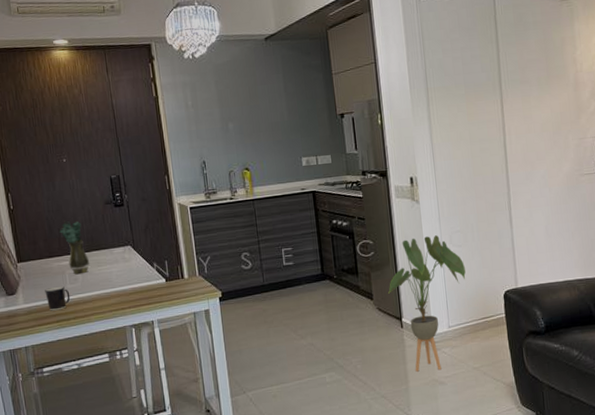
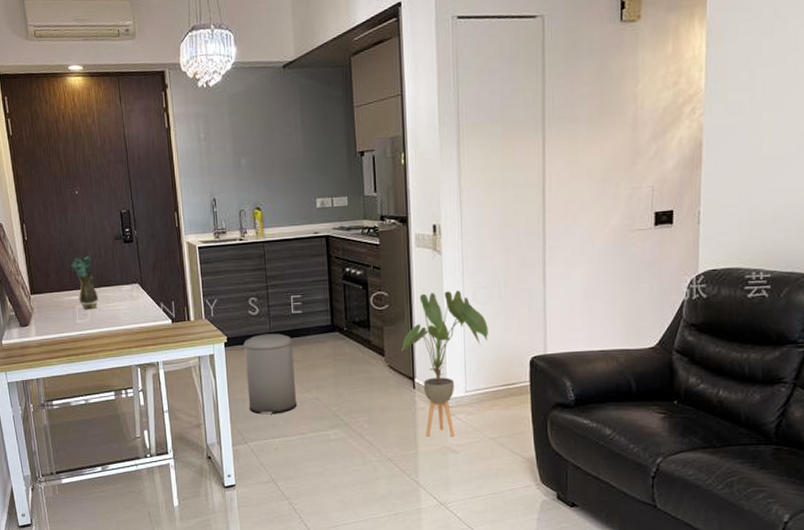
mug: present [45,286,71,311] -> none [56,320,80,345]
pedal bin: none [238,285,293,364] -> present [243,333,297,415]

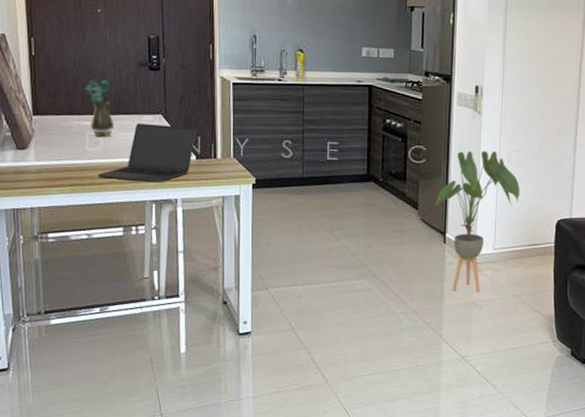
laptop: none [88,292,170,348] -> present [97,123,196,183]
pedal bin: present [243,333,297,415] -> none [273,178,325,261]

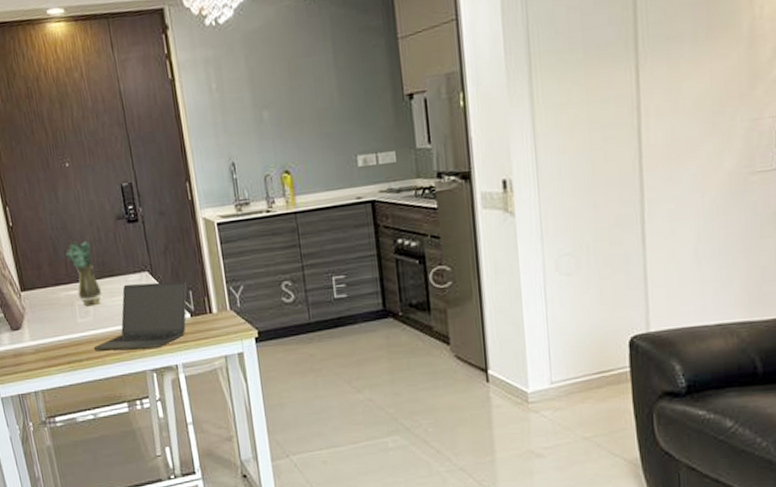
house plant: present [434,150,520,292] -> none [469,259,576,440]

